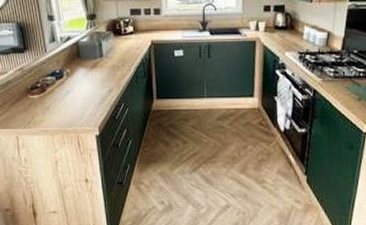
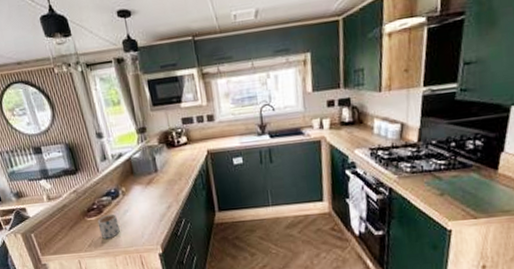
mug: none [39,93,60,117] -> present [97,213,120,239]

